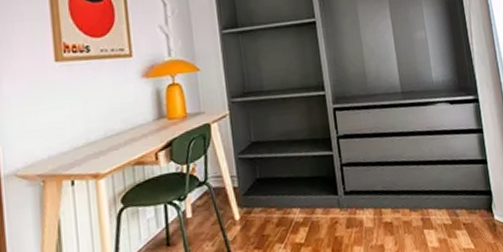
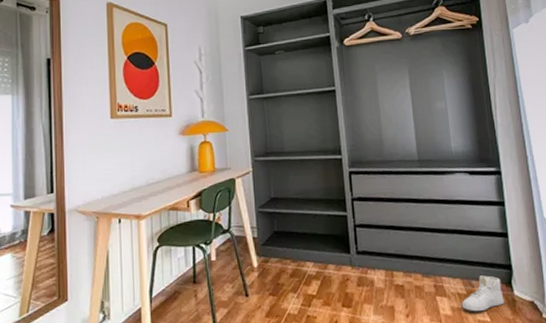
sneaker: none [447,203,487,241] -> present [461,275,505,312]

